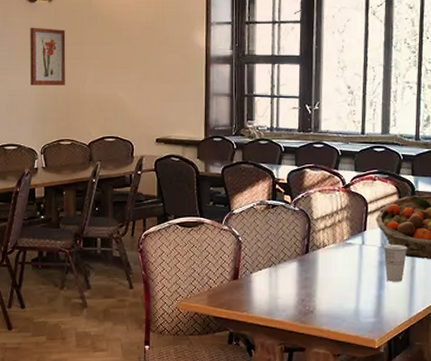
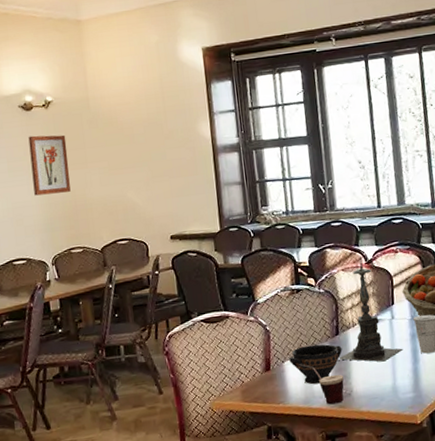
bowl: none [258,260,310,298] -> present [289,344,342,385]
cup: none [266,277,308,319] -> present [299,364,344,405]
candle holder: none [305,180,369,285] -> present [338,256,402,362]

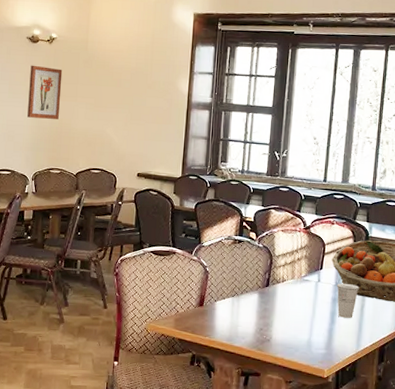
bowl: present [289,344,342,385] -> none [221,290,269,326]
cup: present [299,364,344,405] -> none [229,305,266,347]
candle holder: present [338,256,402,362] -> none [265,221,322,318]

